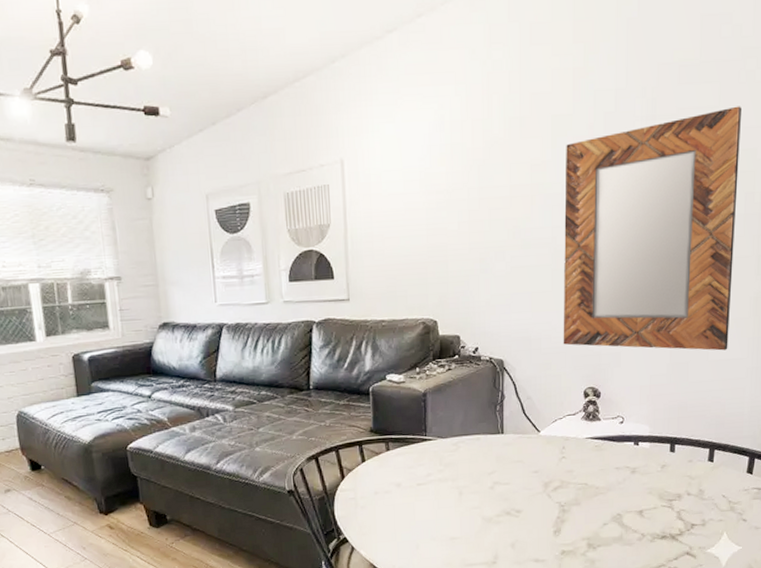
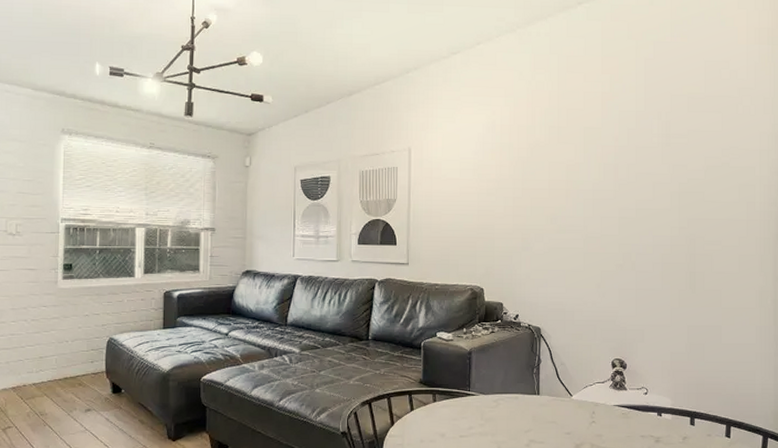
home mirror: present [563,106,741,351] -> none [593,132,740,335]

